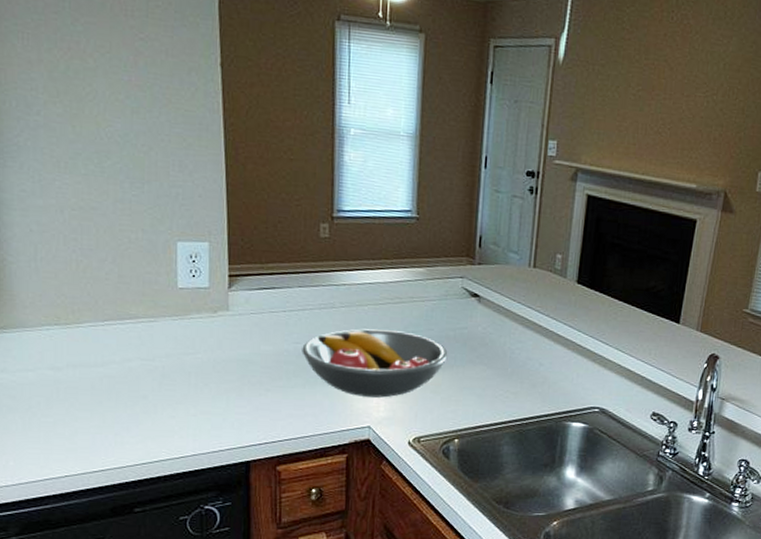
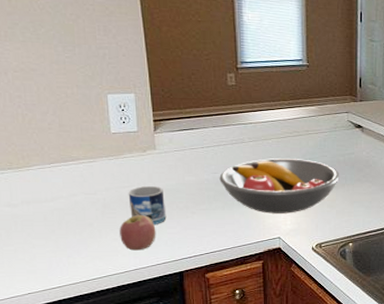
apple: none [178,389,222,432] -> present [120,215,156,251]
mug: none [192,354,236,403] -> present [128,186,167,225]

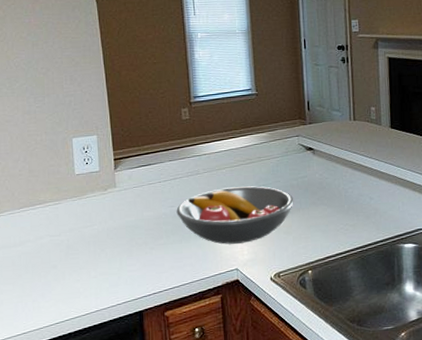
apple: present [120,215,156,251] -> none [82,254,117,291]
mug: present [128,186,167,225] -> none [90,224,127,264]

